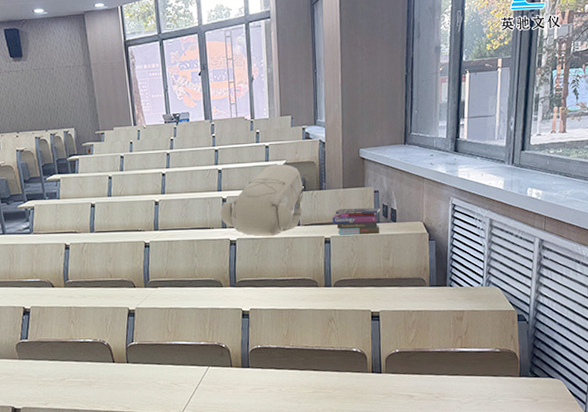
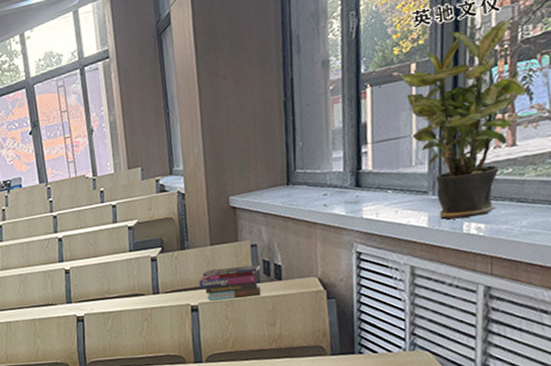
backpack: present [220,164,304,237] -> none [63,224,162,310]
potted plant: none [490,34,575,185] -> present [400,19,527,220]

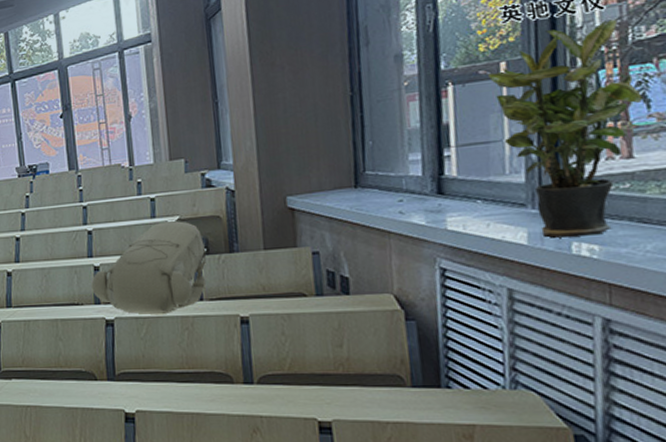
backpack: none [63,224,162,310] -> present [91,220,207,315]
books: present [198,264,261,301] -> none [249,275,325,313]

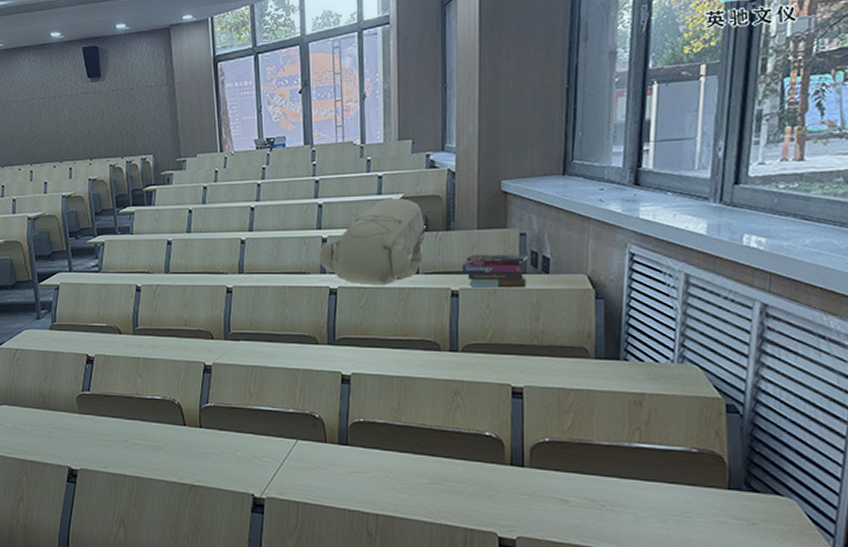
books: none [249,275,325,313] -> present [461,254,529,288]
potted plant: present [487,18,643,238] -> none [688,30,818,230]

